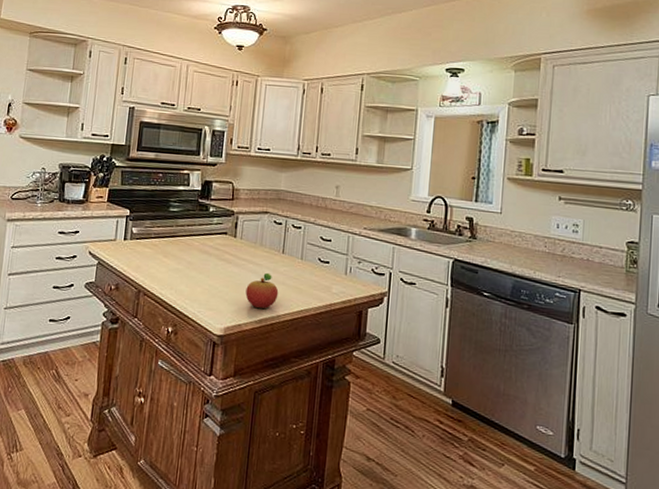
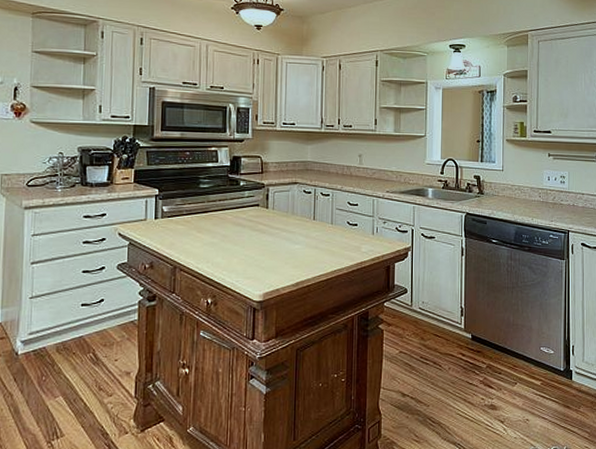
fruit: present [245,272,279,309] -> none [281,239,313,272]

